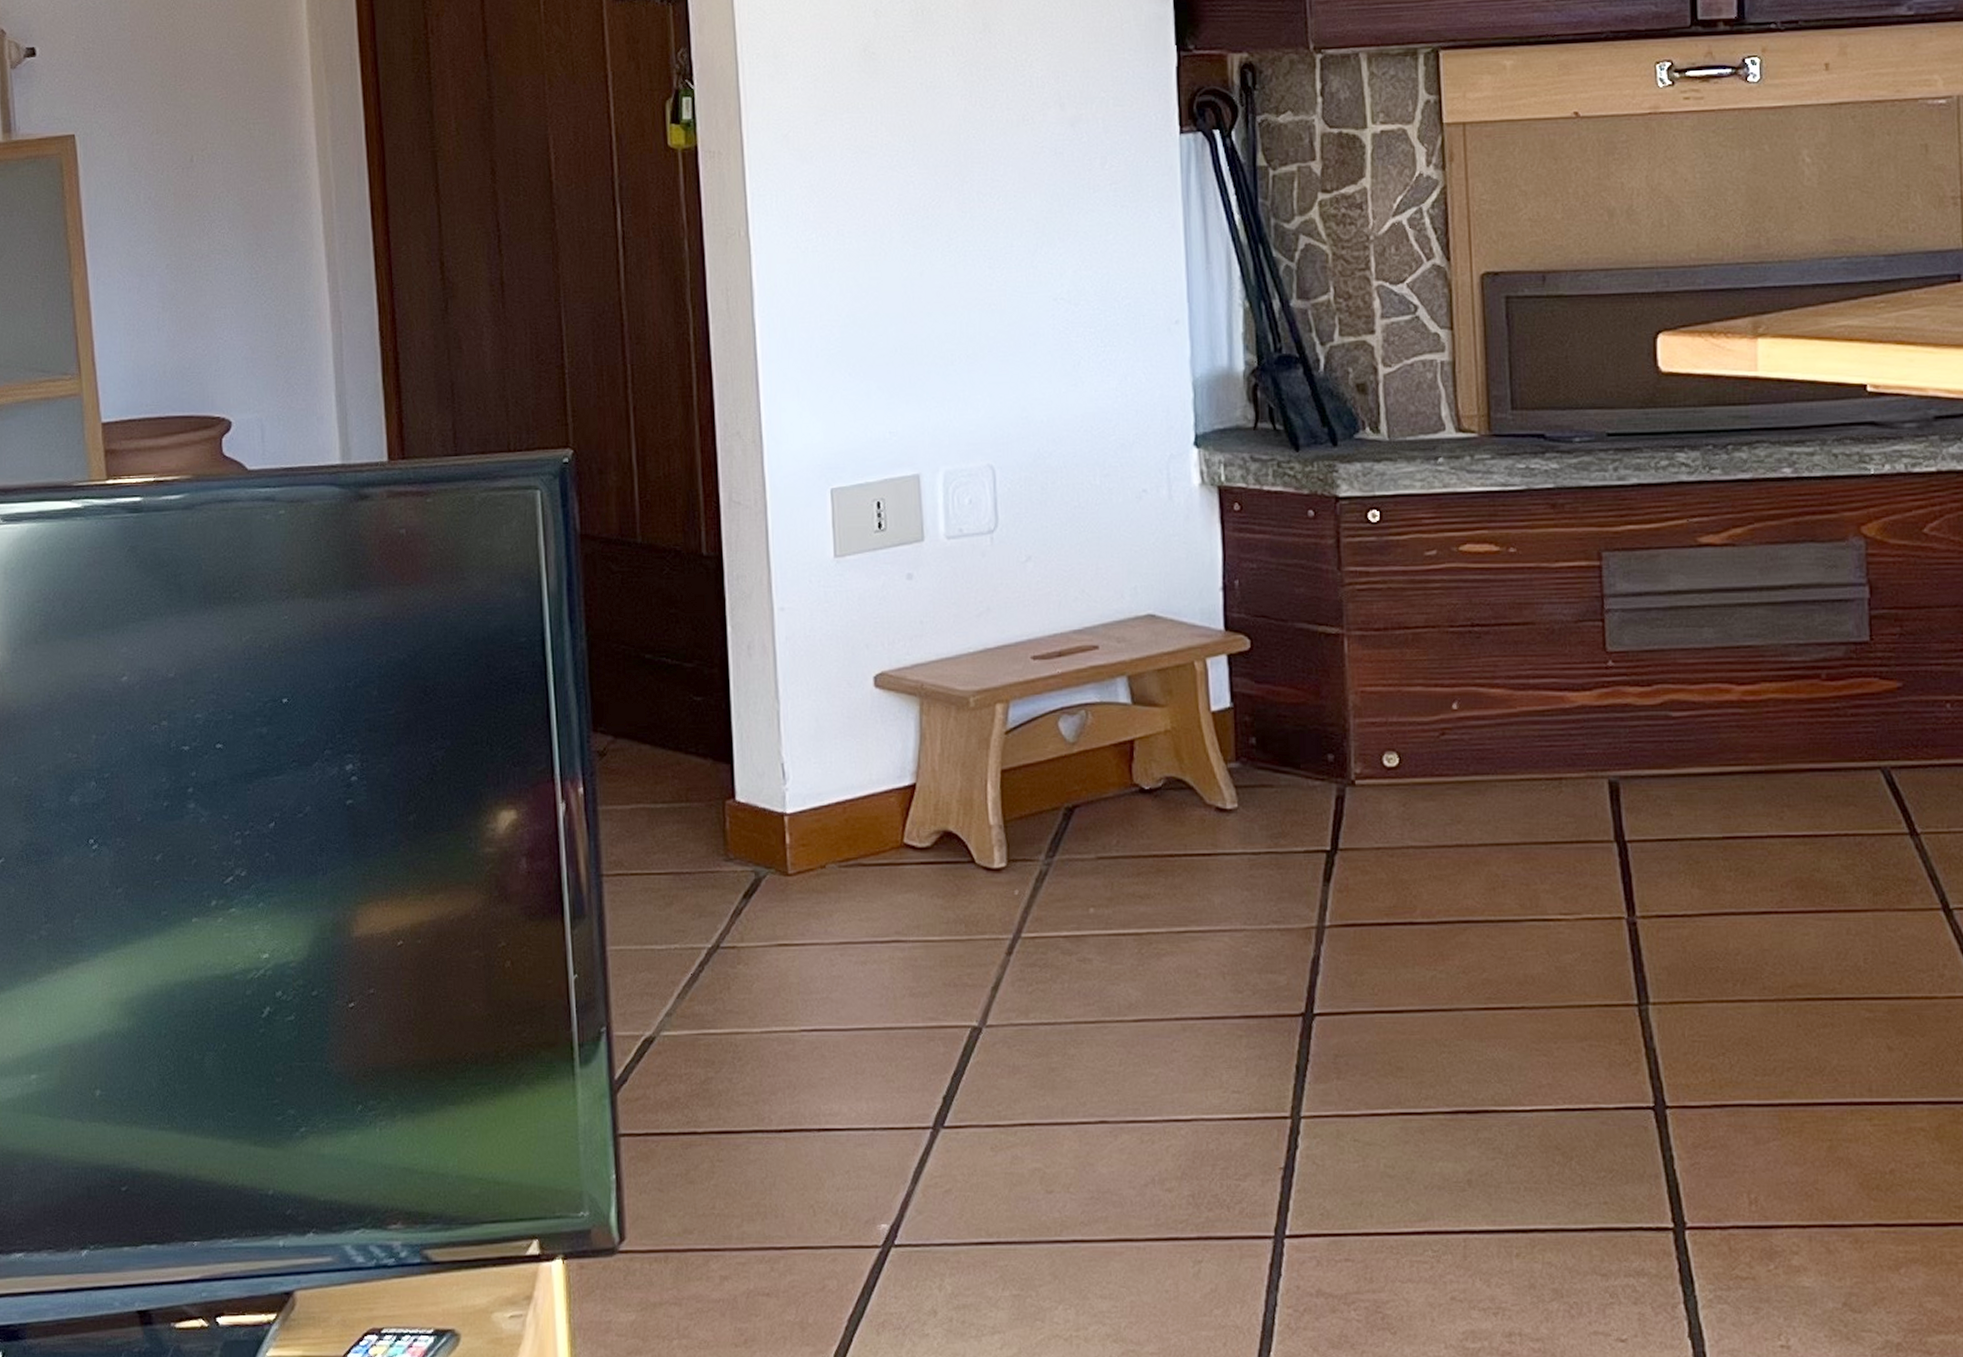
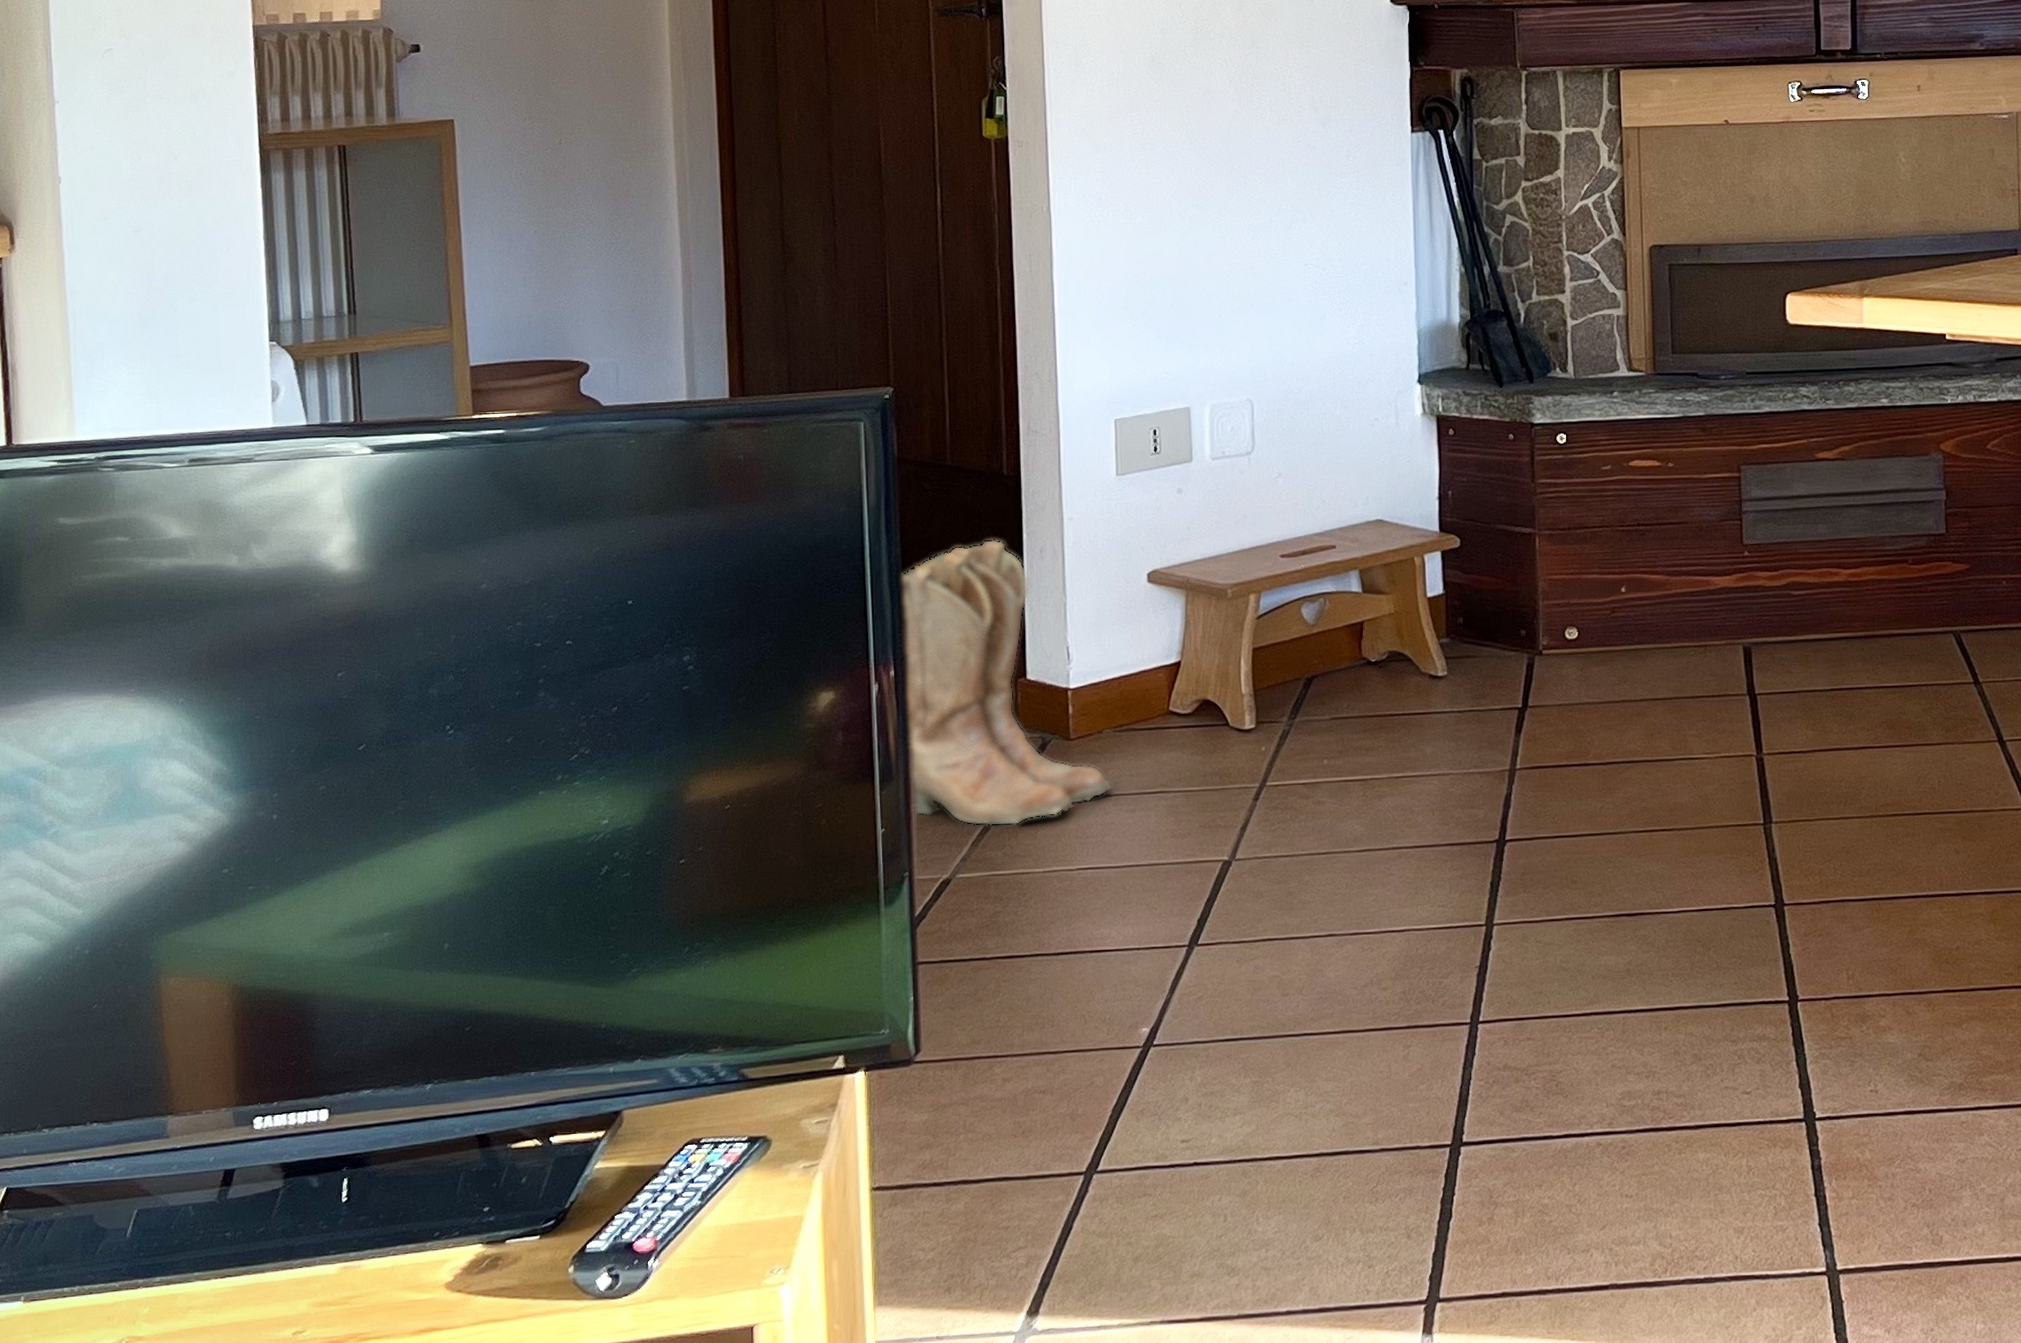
boots: none [588,632,839,976] -> present [901,539,1113,827]

